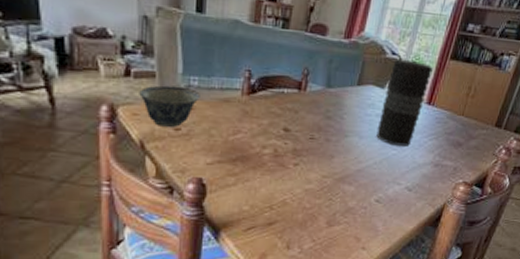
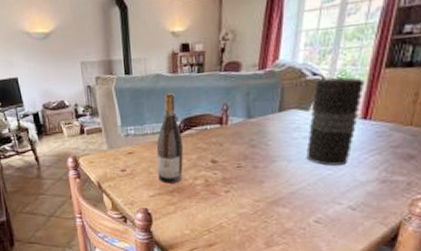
bowl: present [139,85,200,127] -> none [92,136,137,170]
wine bottle: none [221,43,256,150] -> present [156,92,184,184]

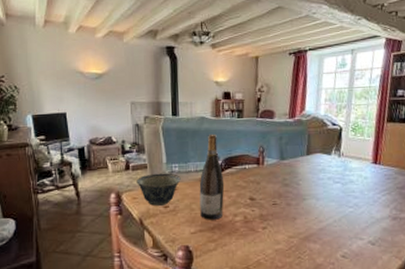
bowl: none [92,136,137,170] -> present [136,173,181,206]
vase: present [306,77,364,166] -> none [331,127,373,204]

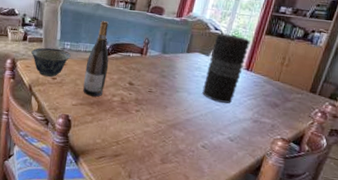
vase: none [331,127,373,204] -> present [202,33,250,103]

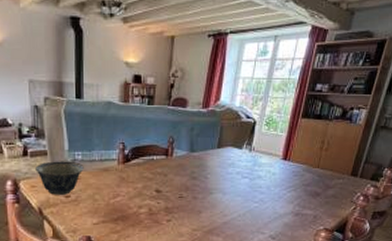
wine bottle: present [83,20,109,97] -> none [103,121,130,211]
vase: present [202,33,250,103] -> none [238,121,286,199]

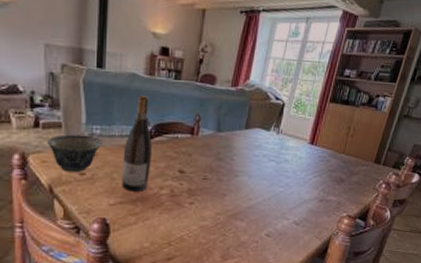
wine bottle: none [103,121,130,211] -> present [122,94,153,192]

